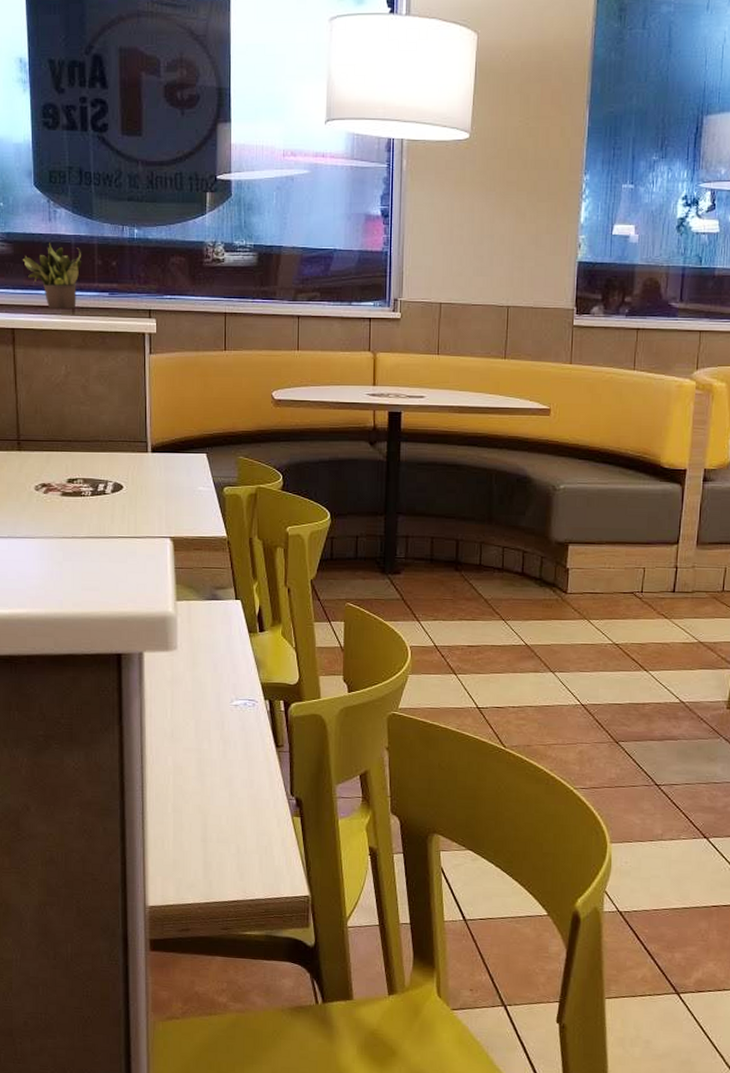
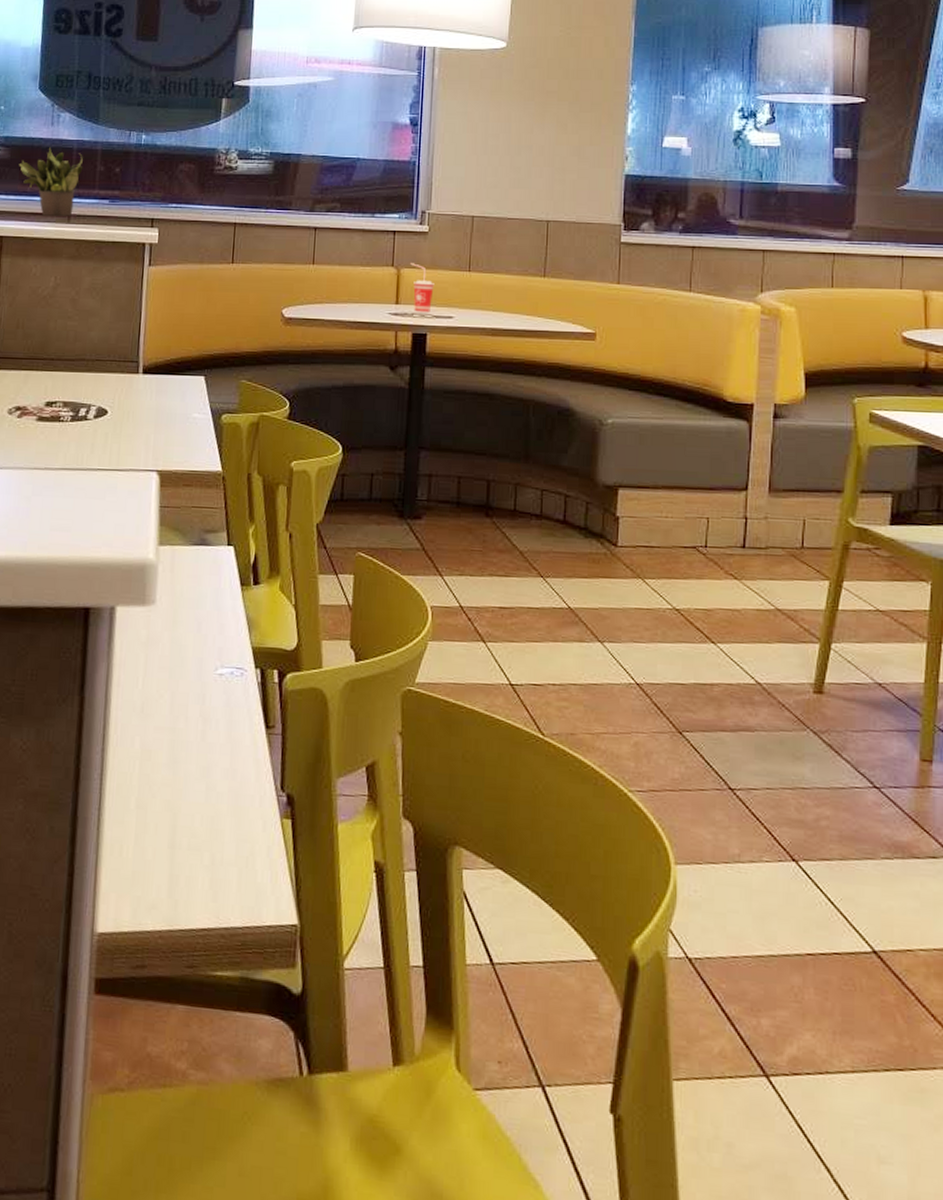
beverage cup: none [385,348,407,393] -> present [410,263,434,313]

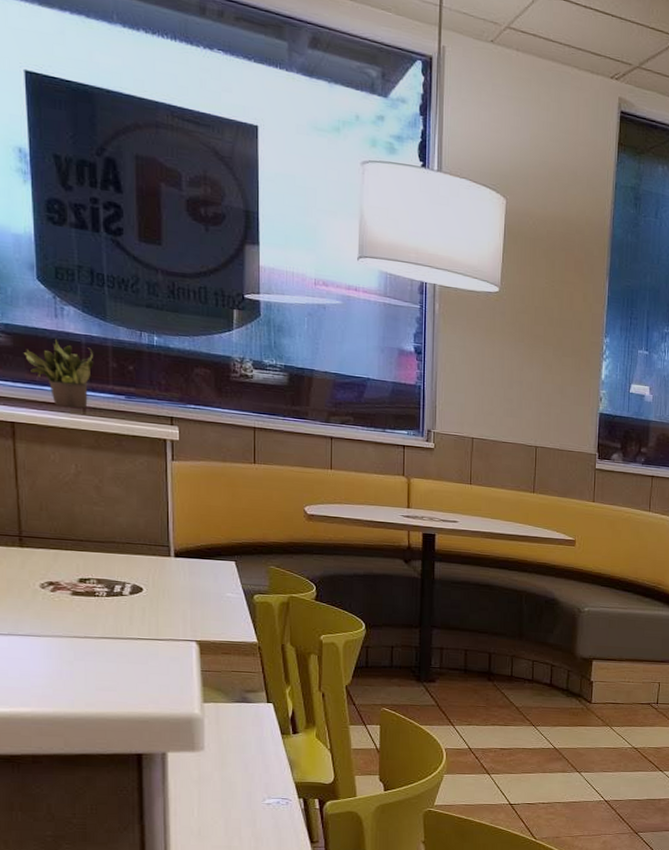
beverage cup: present [410,263,434,313] -> none [419,474,441,517]

